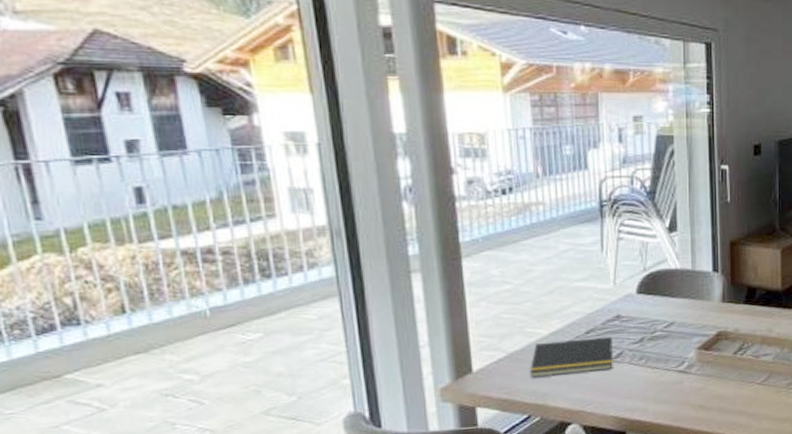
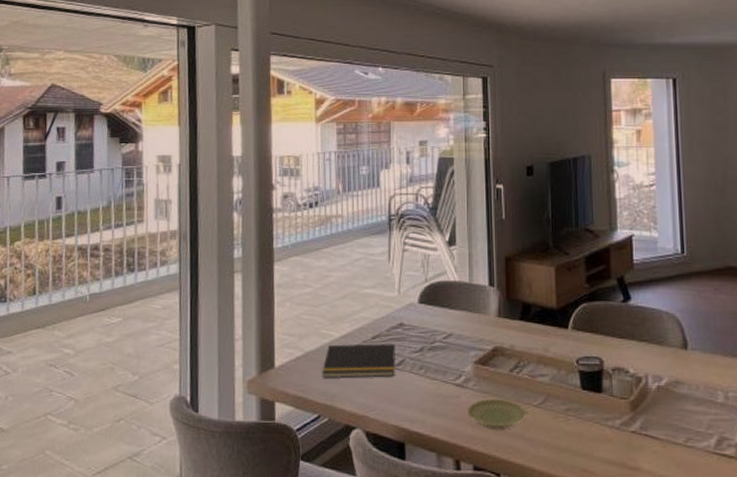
plate: none [689,380,750,409] -> present [466,398,526,430]

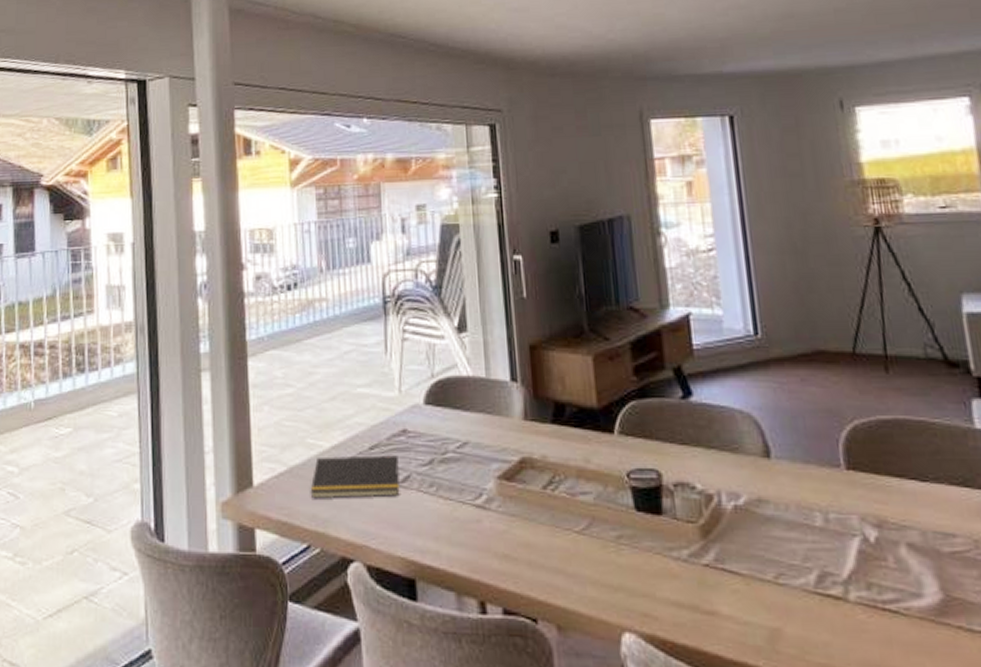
plate: present [466,398,526,430] -> none [490,522,567,563]

